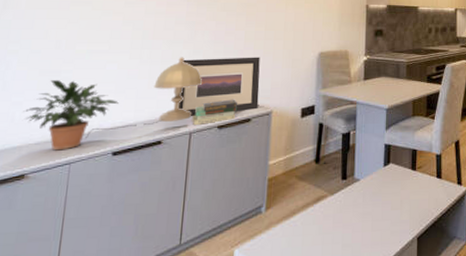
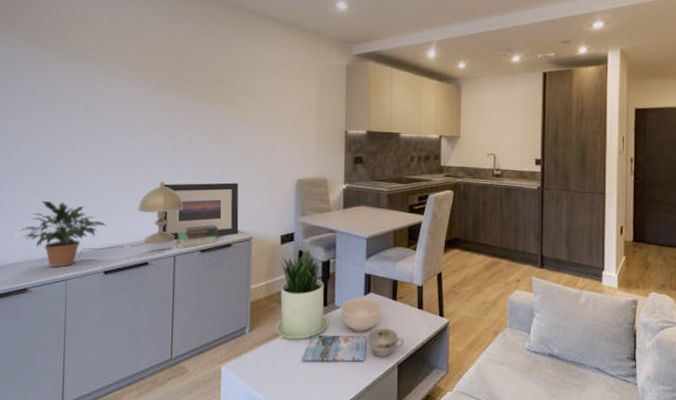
planter: none [293,121,347,217] -> present [276,249,328,339]
magazine: none [319,208,387,239] -> present [302,336,368,361]
bowl: none [361,169,401,205] -> present [341,298,381,332]
teacup: none [387,200,424,230] -> present [368,328,404,357]

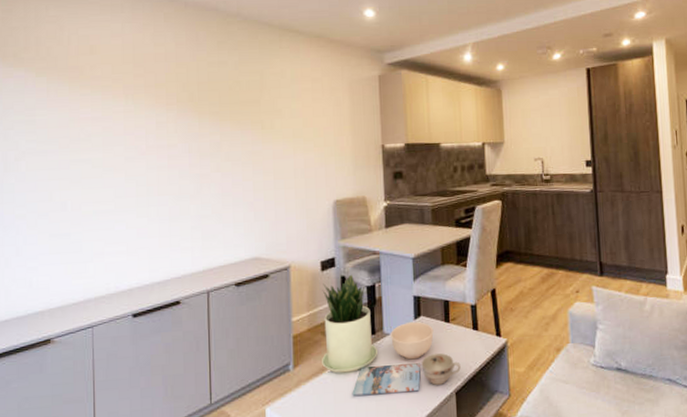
potted plant: present [20,201,106,268] -> none [40,242,132,315]
table lamp: present [78,181,184,258] -> none [104,213,215,302]
picture frame: present [162,182,239,239] -> none [192,208,275,274]
books: present [175,224,219,249] -> none [208,255,254,284]

